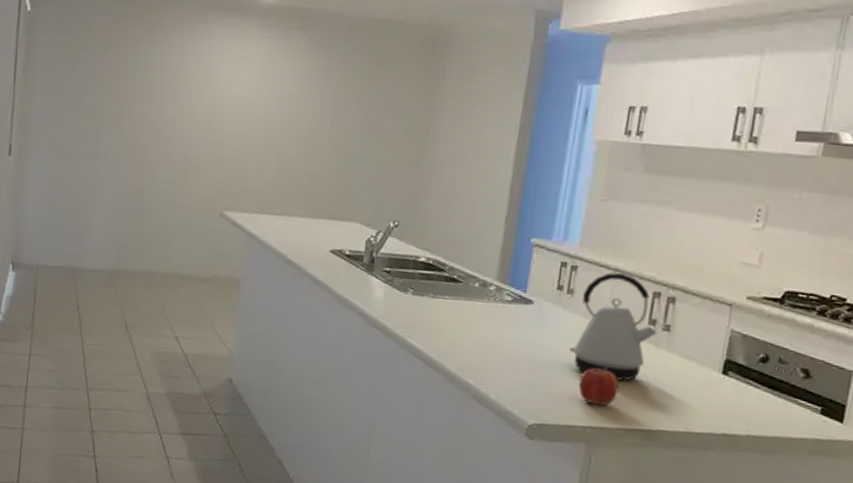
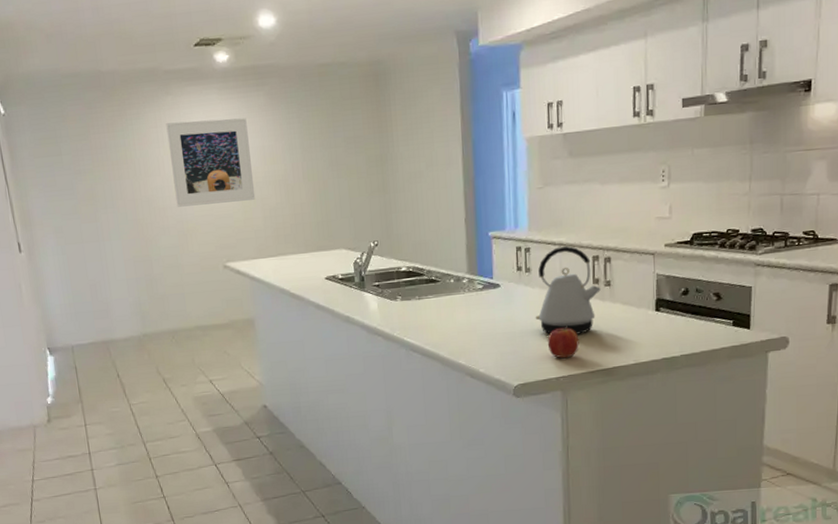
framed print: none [184,51,281,149] -> present [166,118,256,207]

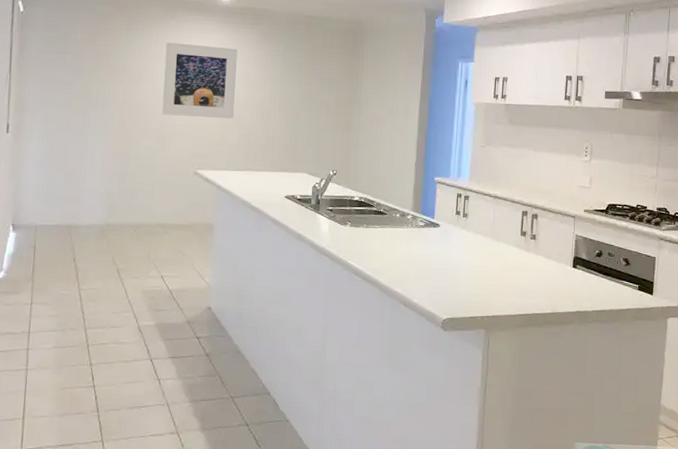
kettle: present [535,245,602,335] -> none [467,198,528,279]
fruit: present [547,326,579,359] -> none [476,270,505,300]

